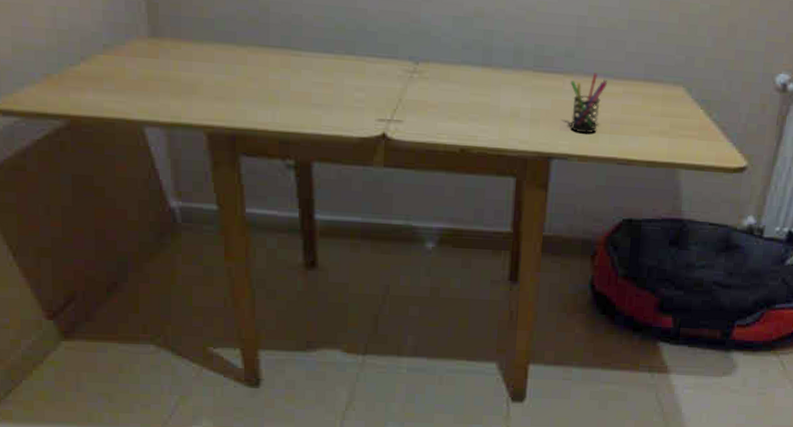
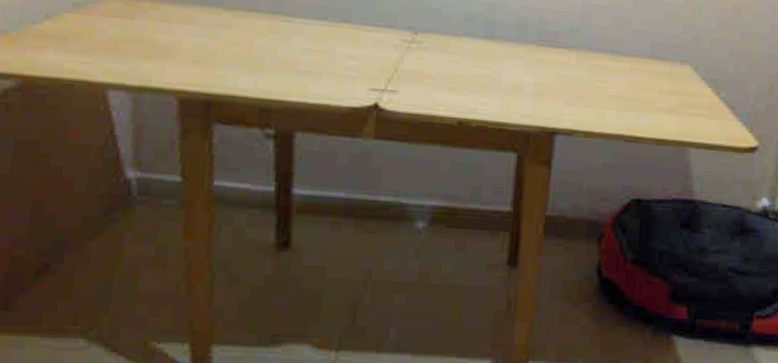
pen holder: present [570,73,607,133] -> none [575,49,613,109]

